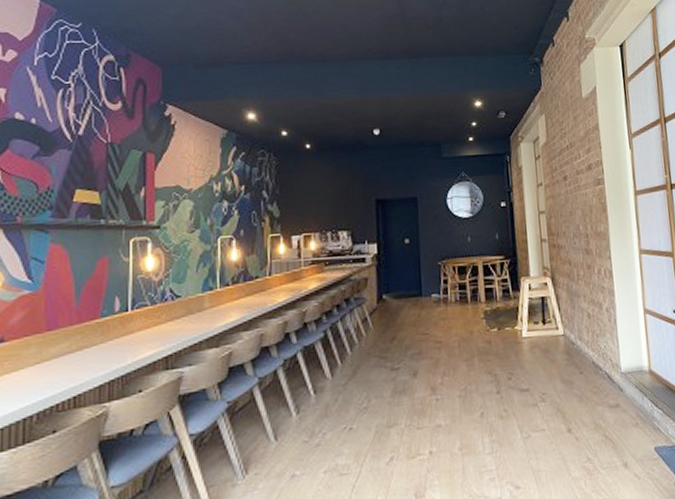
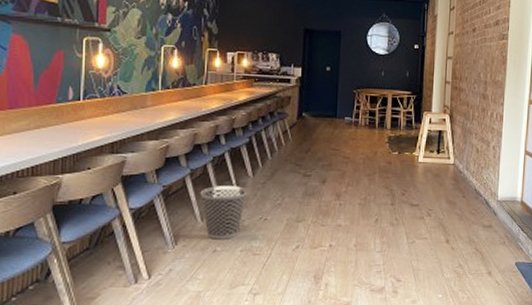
wastebasket: none [271,391,327,462] -> present [200,186,248,240]

